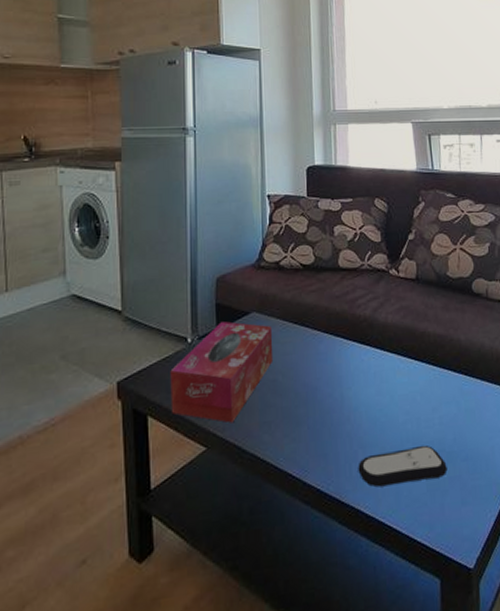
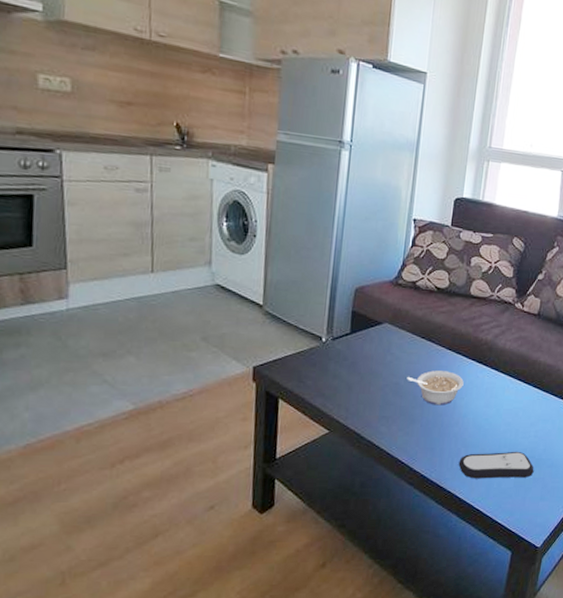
tissue box: present [170,321,274,423] -> none [301,328,402,414]
legume: none [284,358,348,401] -> present [407,370,464,406]

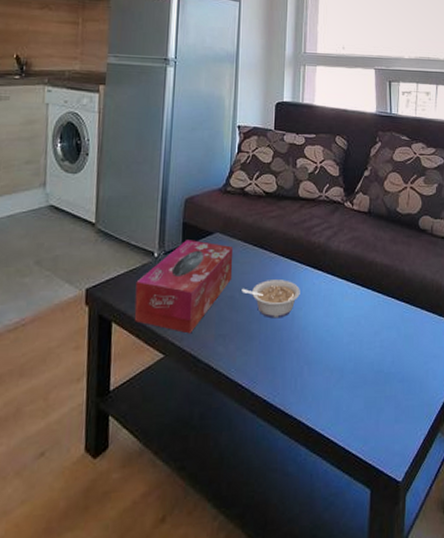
tissue box: none [301,328,402,414] -> present [134,240,234,334]
remote control: present [458,451,534,479] -> none [302,365,384,402]

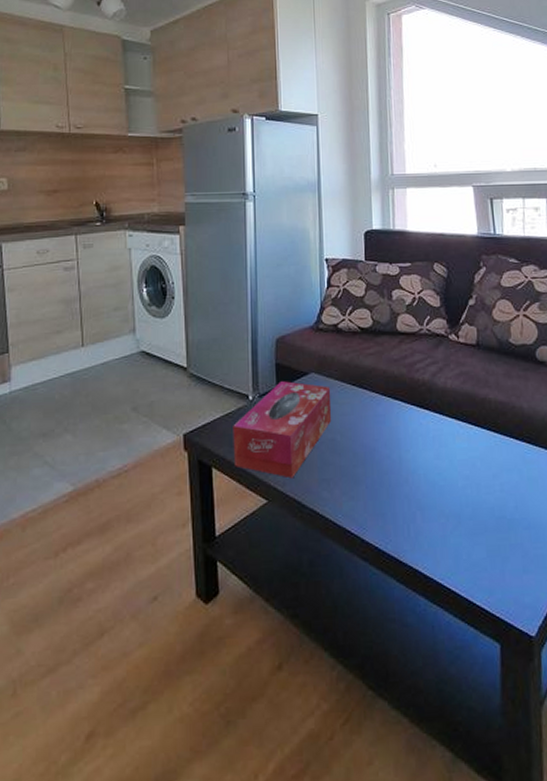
legume: present [241,279,300,319] -> none [343,420,407,462]

